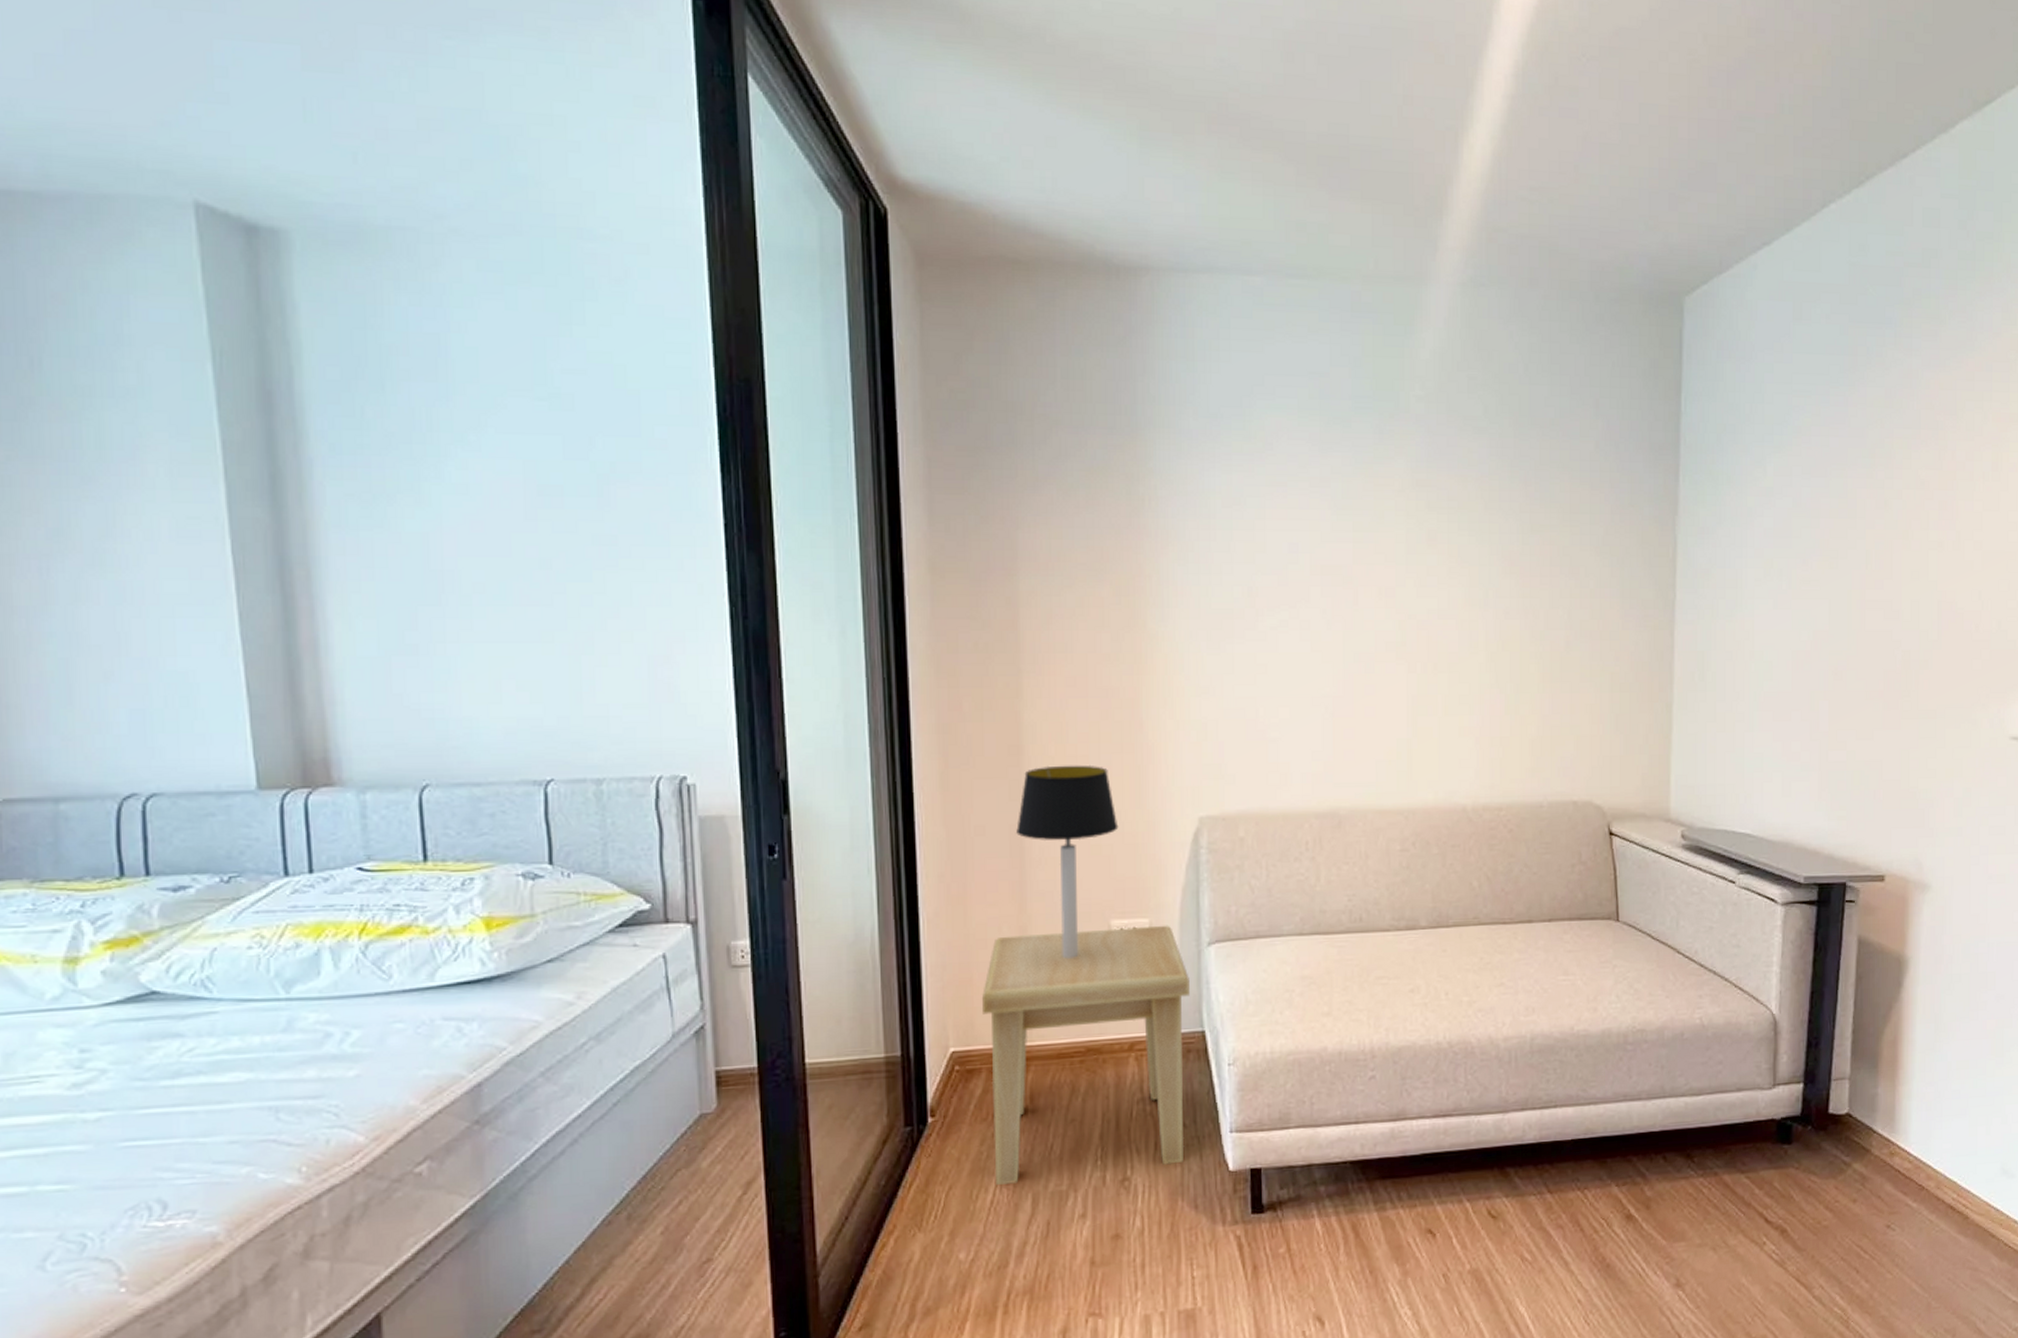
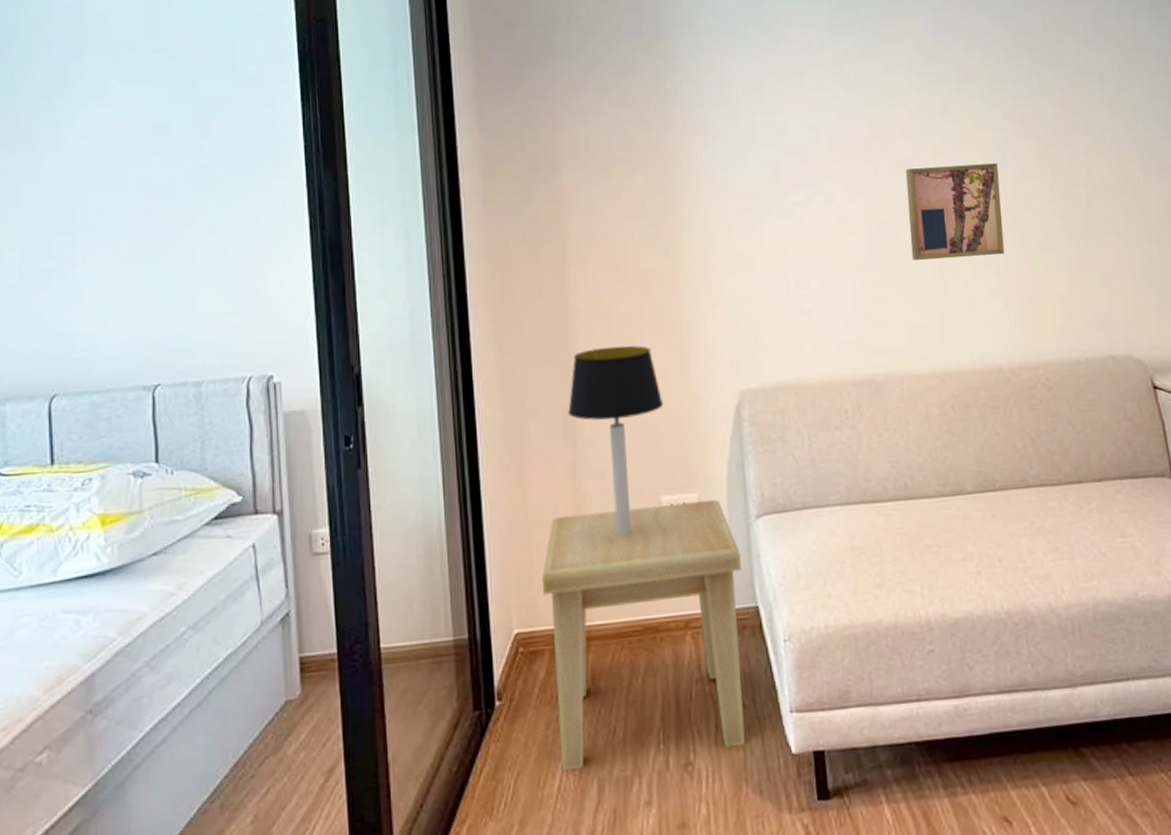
wall art: none [1385,599,1480,695] -> present [905,163,1005,261]

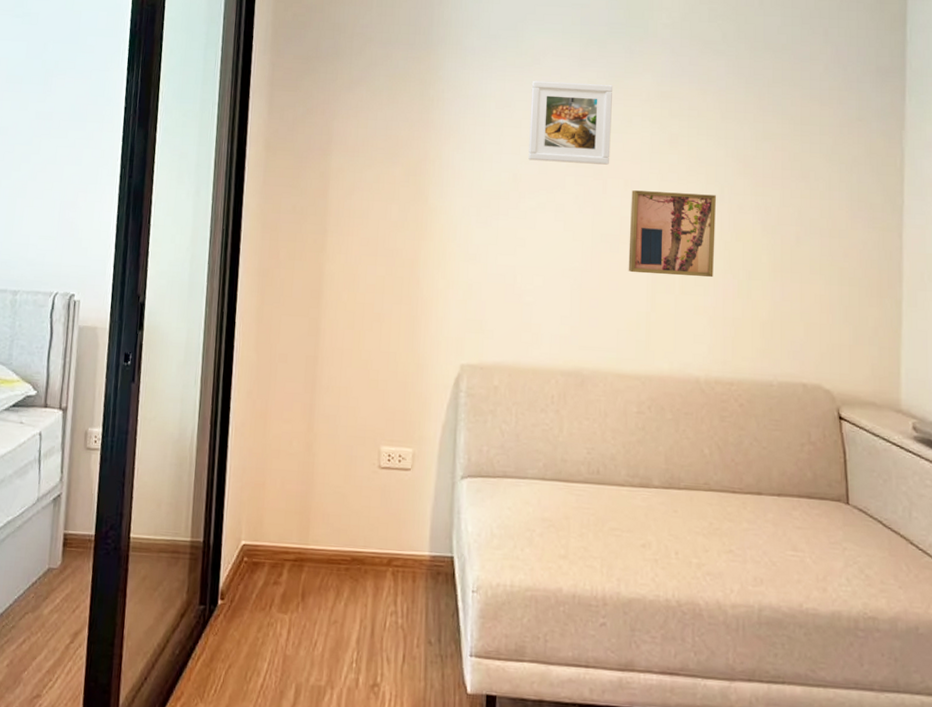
side table: present [541,499,746,771] -> none [267,449,443,678]
table lamp: present [568,345,664,536] -> none [311,309,394,476]
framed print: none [780,54,878,150] -> present [528,80,614,165]

